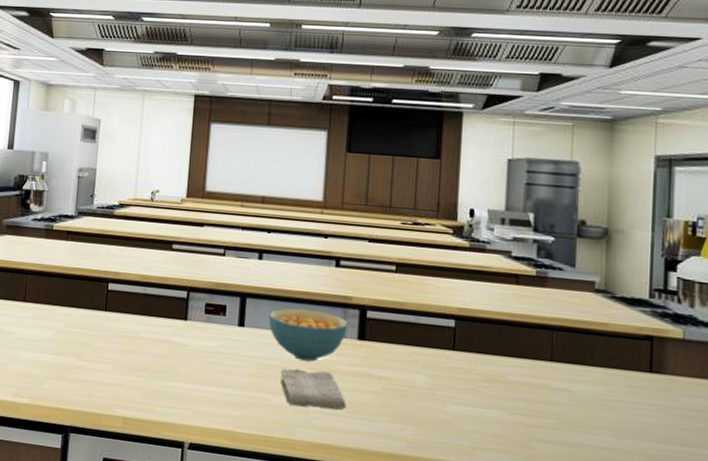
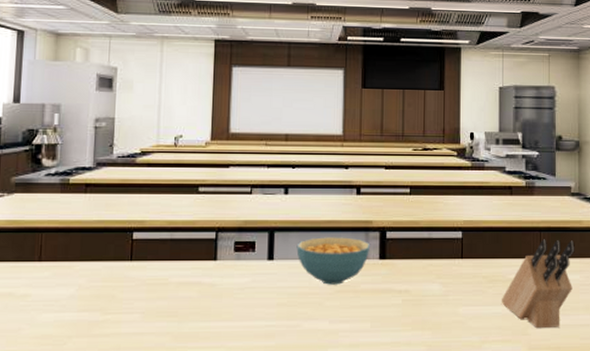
washcloth: present [280,368,347,411] -> none [309,292,372,329]
knife block: none [499,340,597,446] -> present [501,239,575,329]

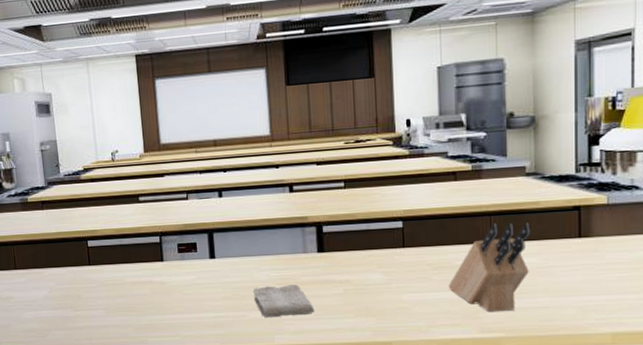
cereal bowl: present [296,237,371,285] -> none [235,233,308,279]
washcloth: none [309,292,372,329] -> present [252,284,315,318]

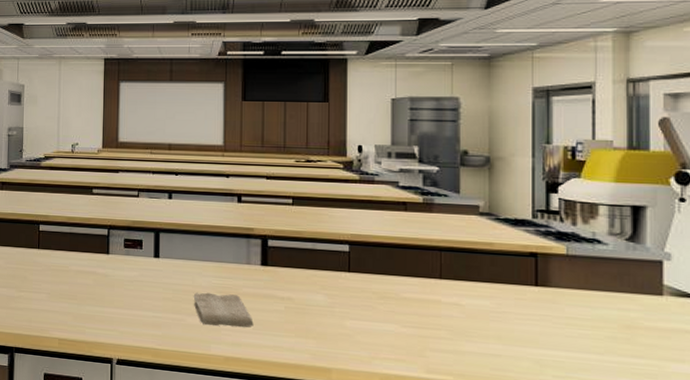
knife block: present [448,223,531,313] -> none [393,259,484,354]

